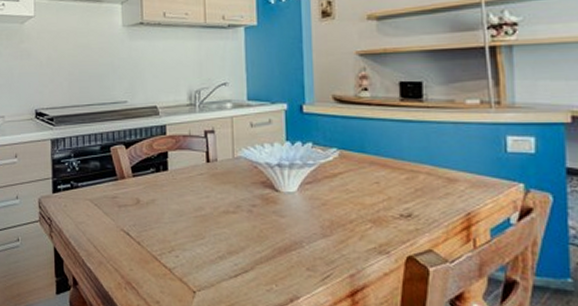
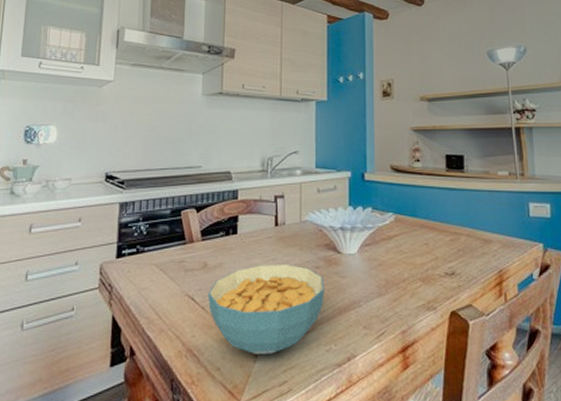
cereal bowl: none [143,201,263,292] -> present [208,263,325,355]

